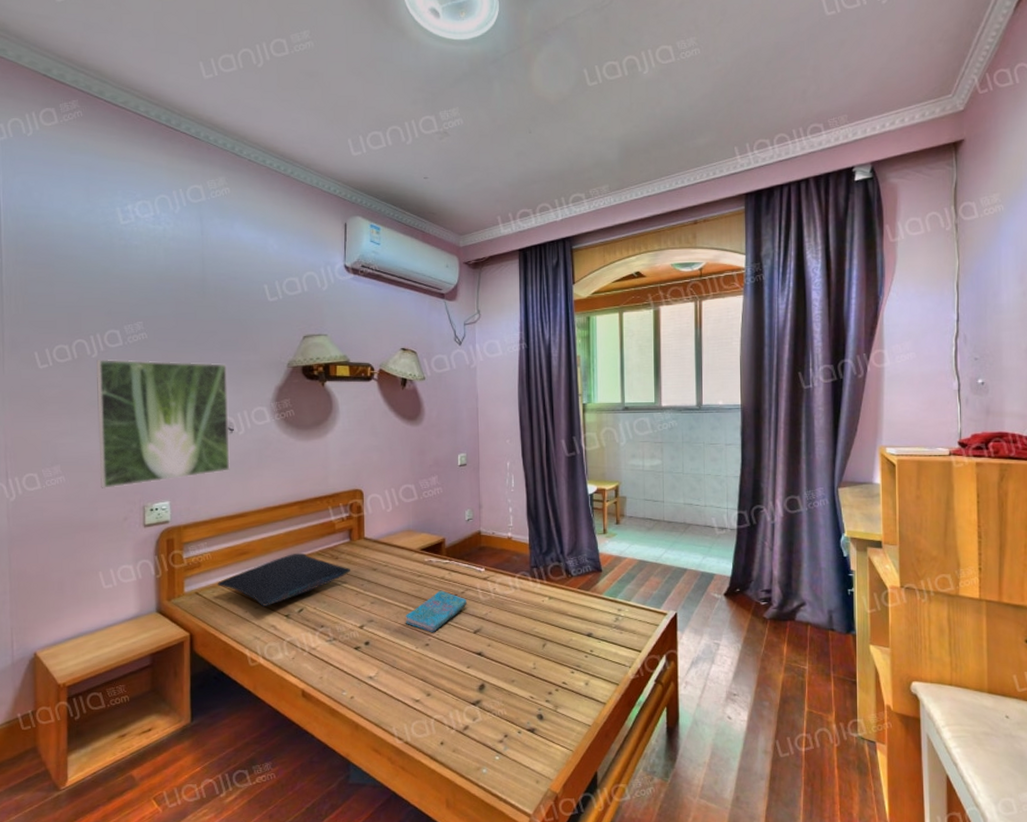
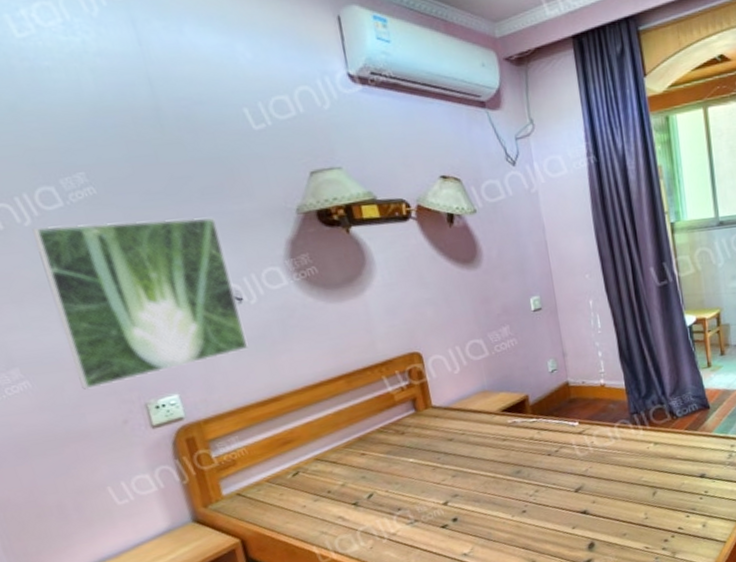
pillow: present [217,553,350,606] -> none [261,432,422,498]
cover: present [406,590,467,633] -> none [495,451,564,499]

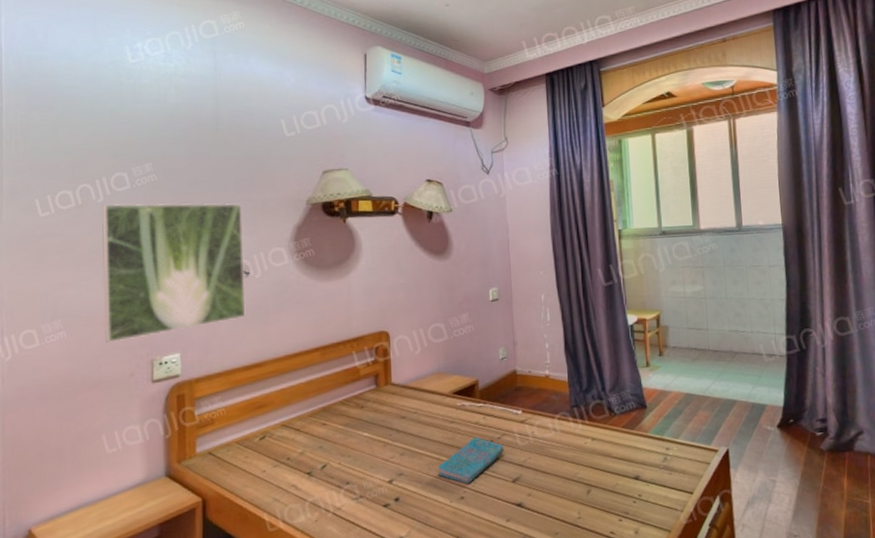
cover: none [495,451,564,499] -> present [438,436,504,485]

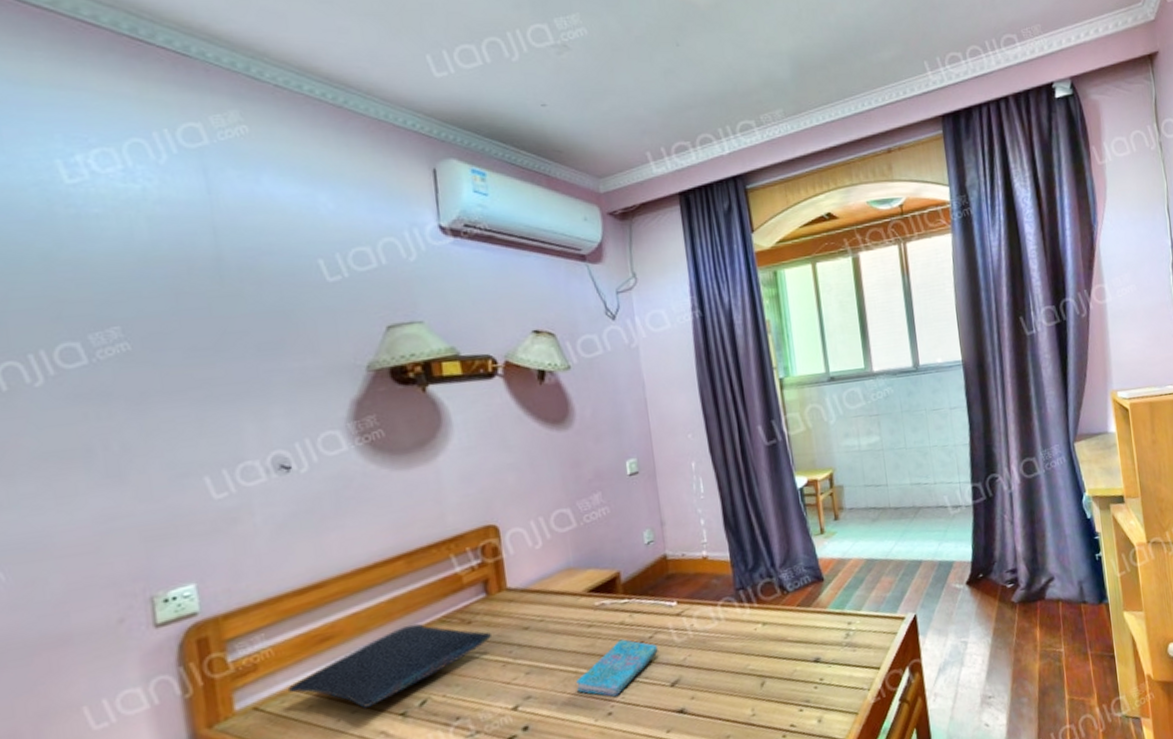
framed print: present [101,203,246,344] -> none [43,375,292,583]
pillow: none [232,403,377,464] -> present [287,623,491,708]

